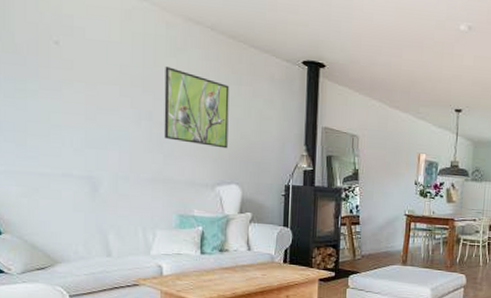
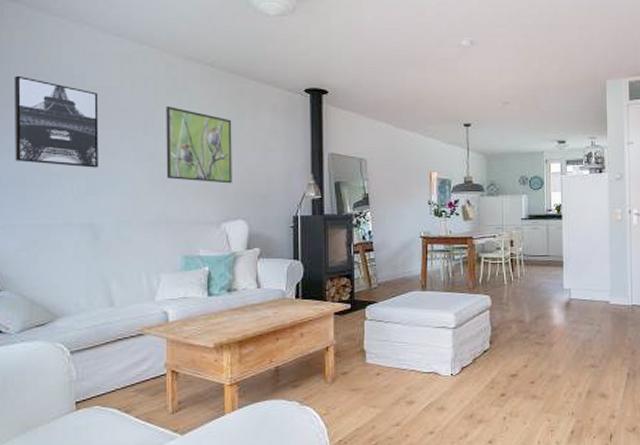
wall art: none [13,22,98,122] -> present [14,75,99,168]

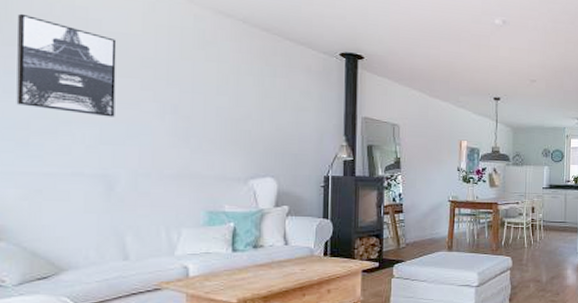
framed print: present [166,105,232,184] -> none [190,58,263,141]

